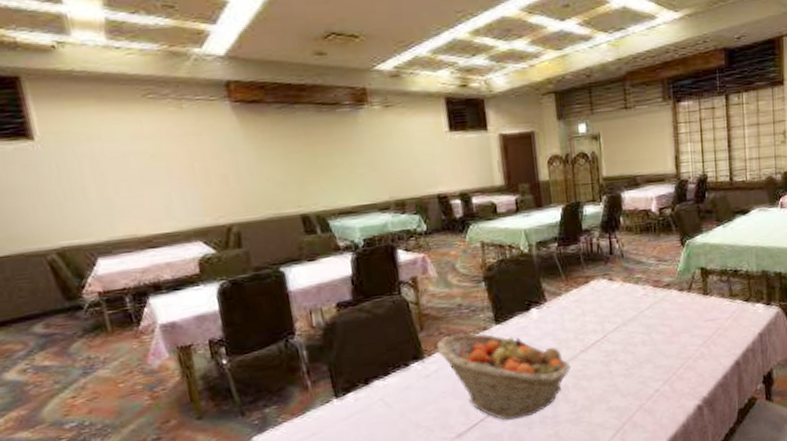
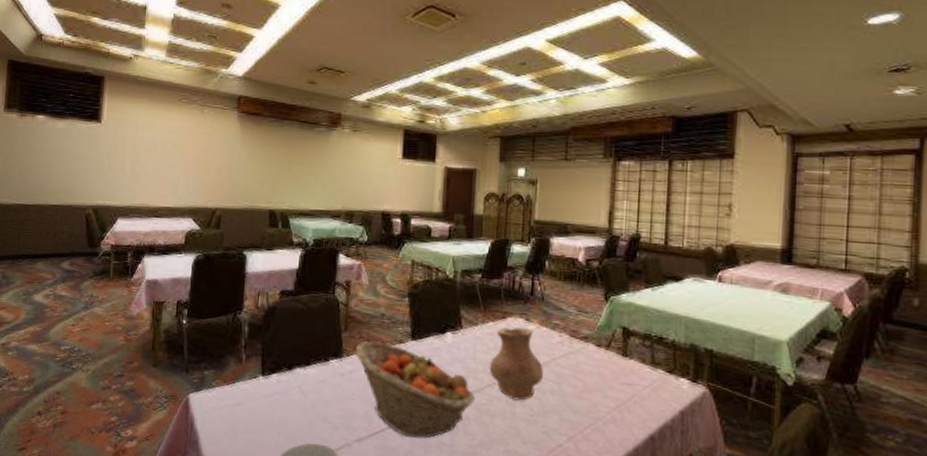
vase: none [579,287,634,359] -> present [489,327,544,401]

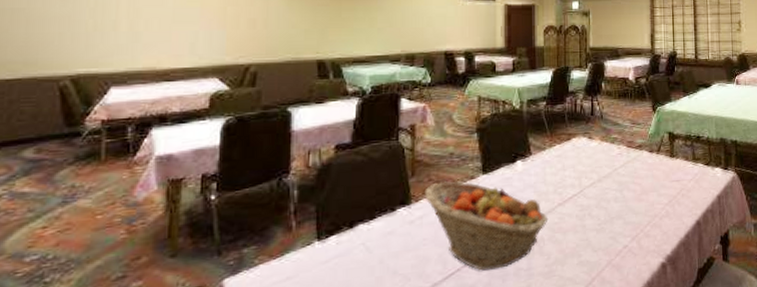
vase: present [489,327,544,401] -> none [558,145,608,214]

